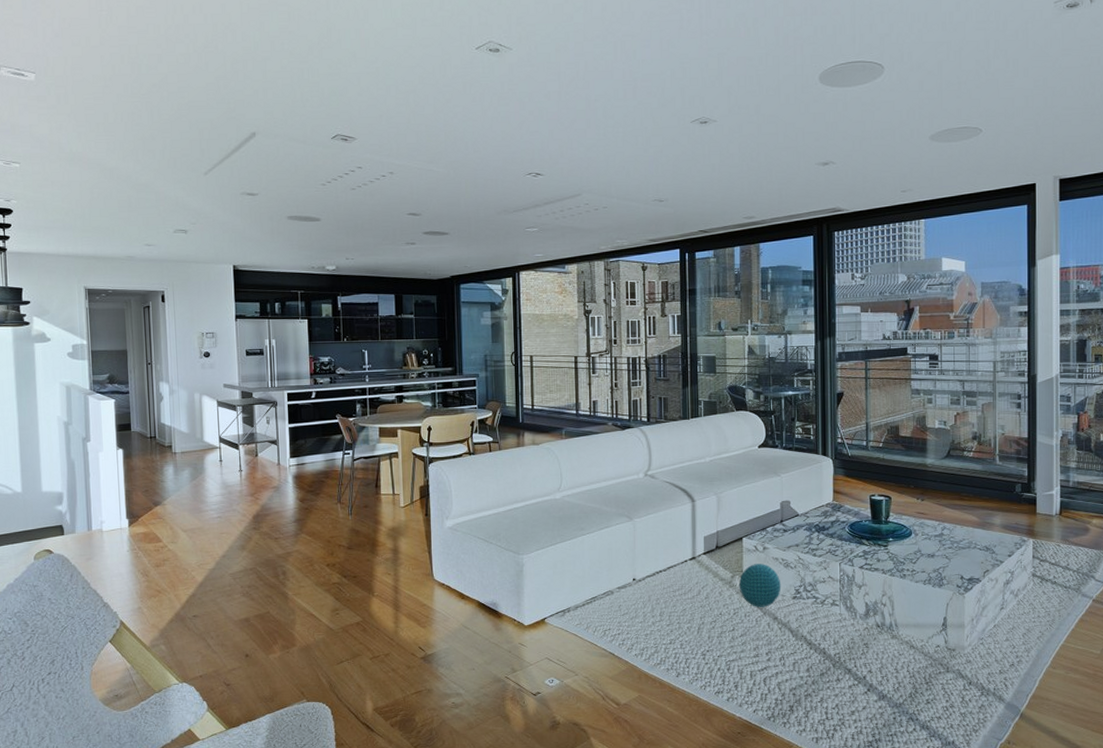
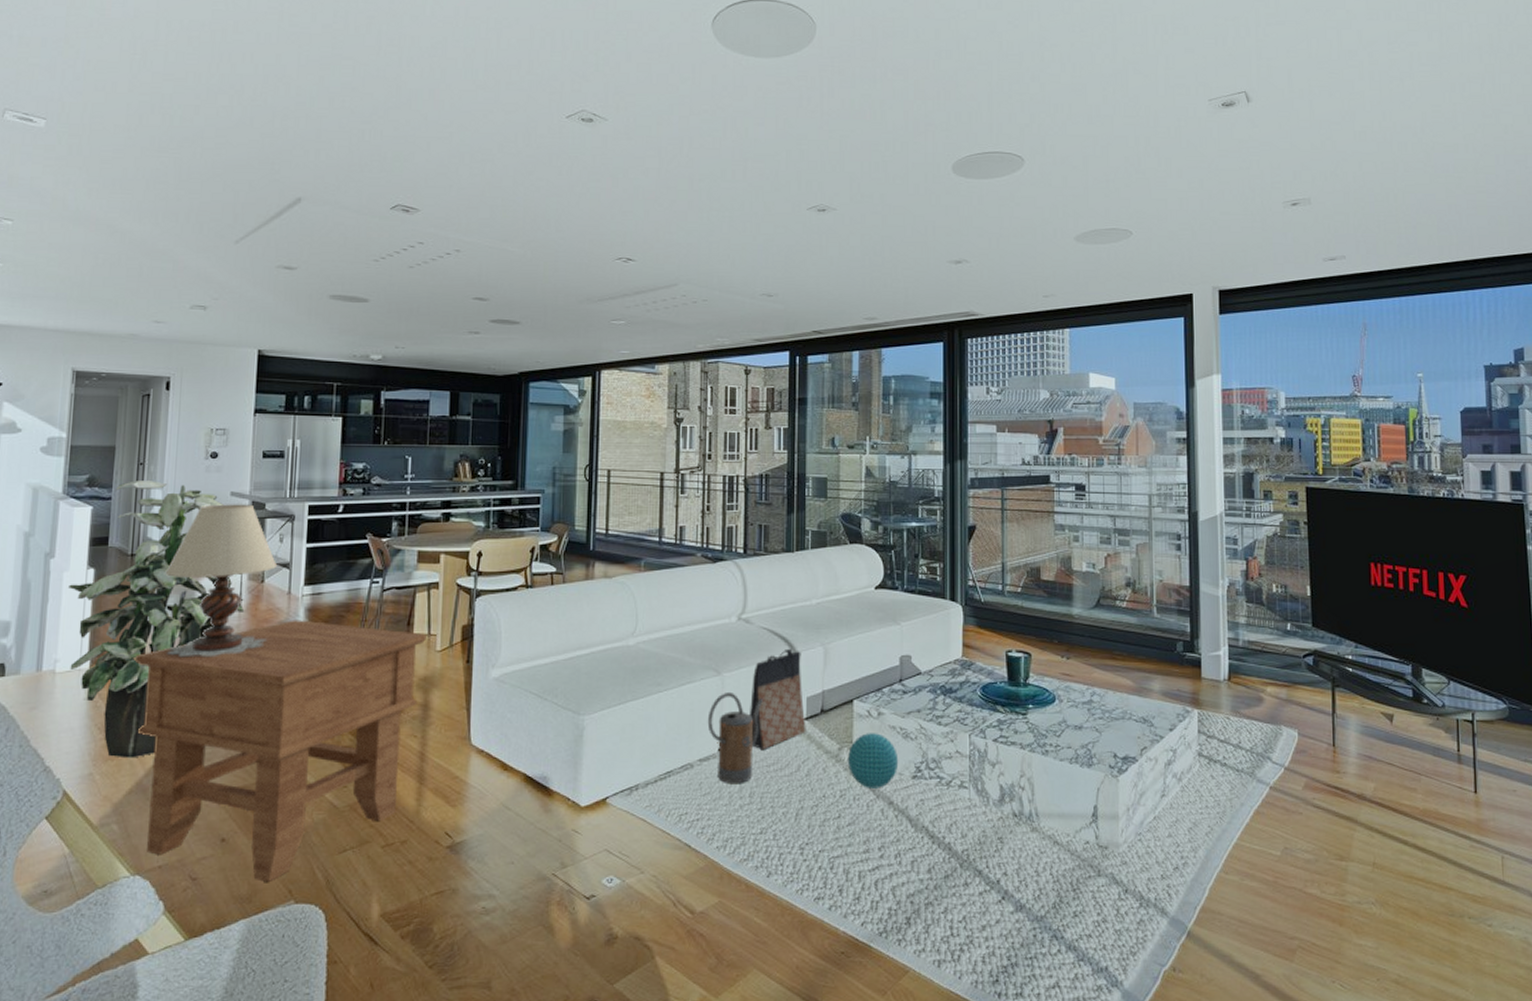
indoor plant: none [104,377,245,596] -> present [68,481,245,759]
side table: none [162,485,393,687] -> present [134,620,428,883]
table lamp: none [179,394,267,516] -> present [165,504,278,656]
watering can: none [623,533,668,606] -> present [707,691,763,785]
bag: none [657,497,704,578] -> present [750,648,806,749]

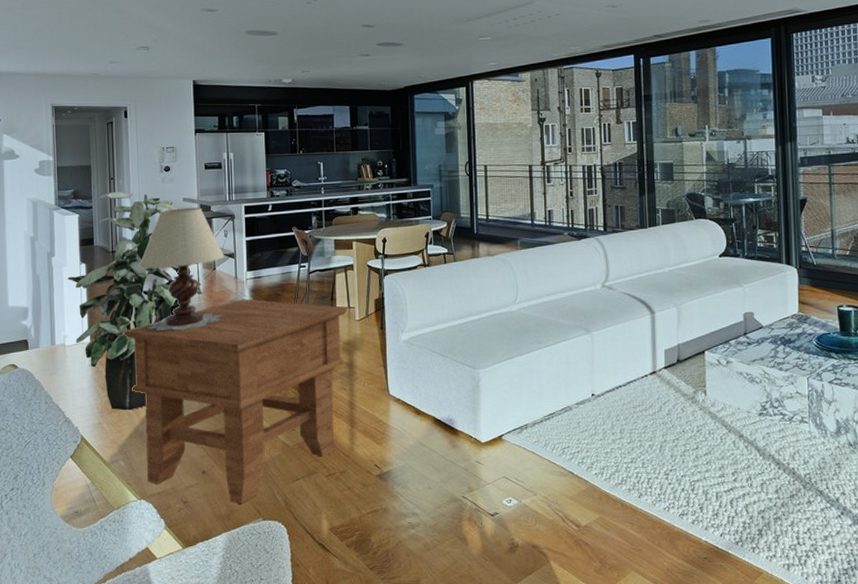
watering can: present [707,691,763,785] -> none [581,347,627,423]
bag: present [750,648,806,749] -> none [616,309,665,394]
decorative ball: present [847,733,899,788] -> none [701,378,747,424]

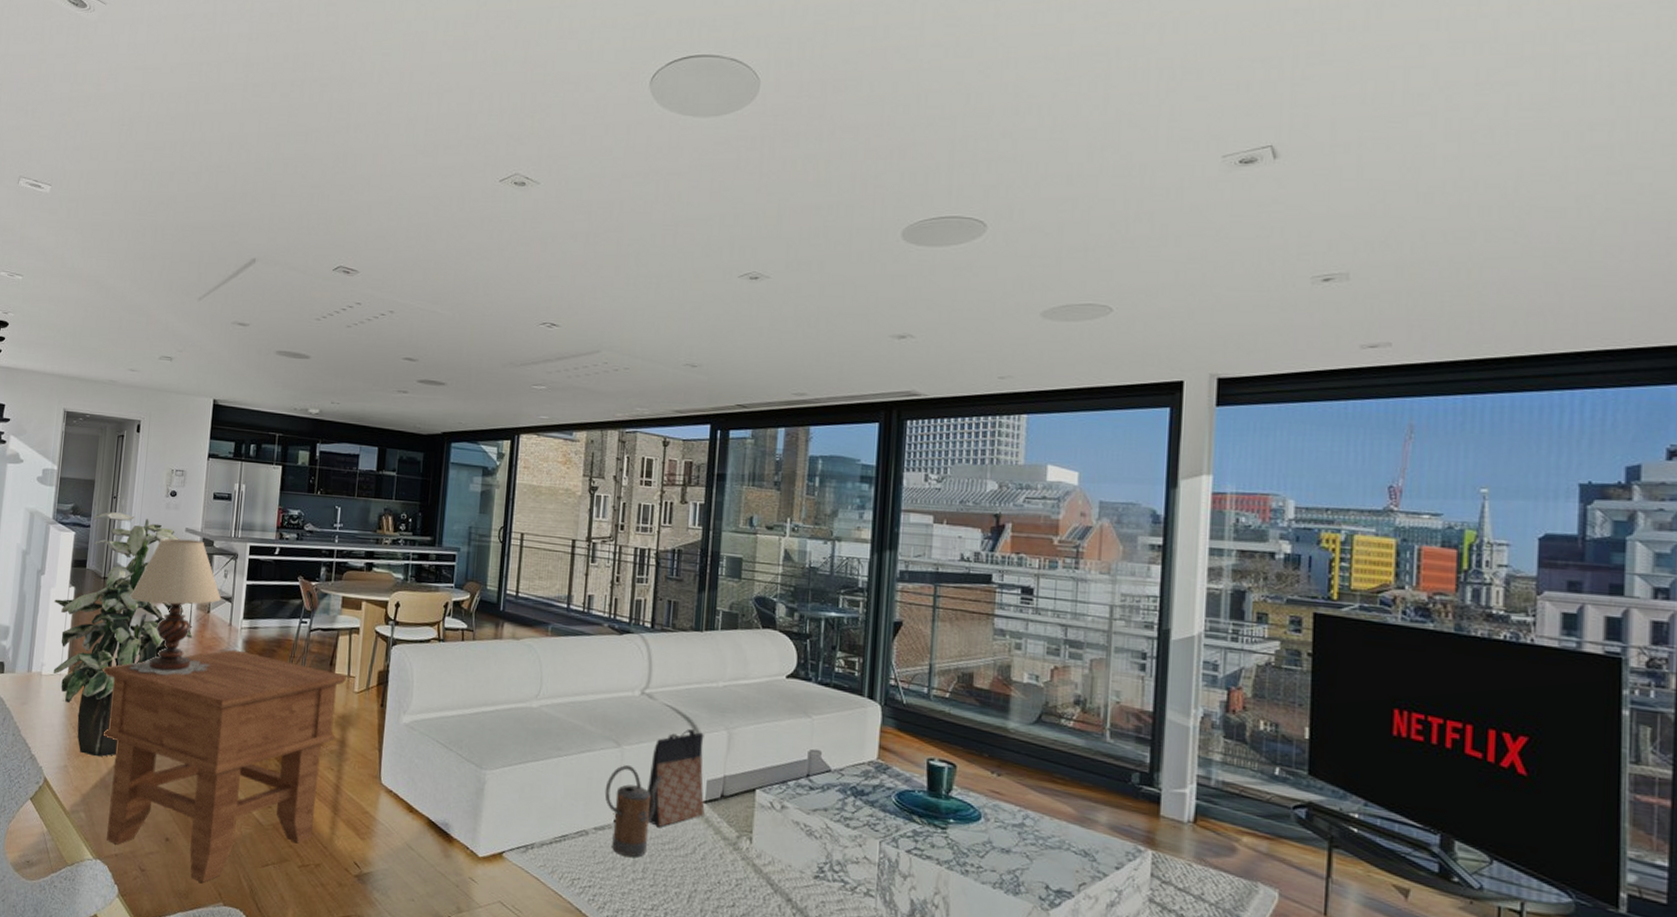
watering can: none [581,347,627,423] -> present [604,764,662,858]
bag: none [616,309,665,394] -> present [647,728,705,827]

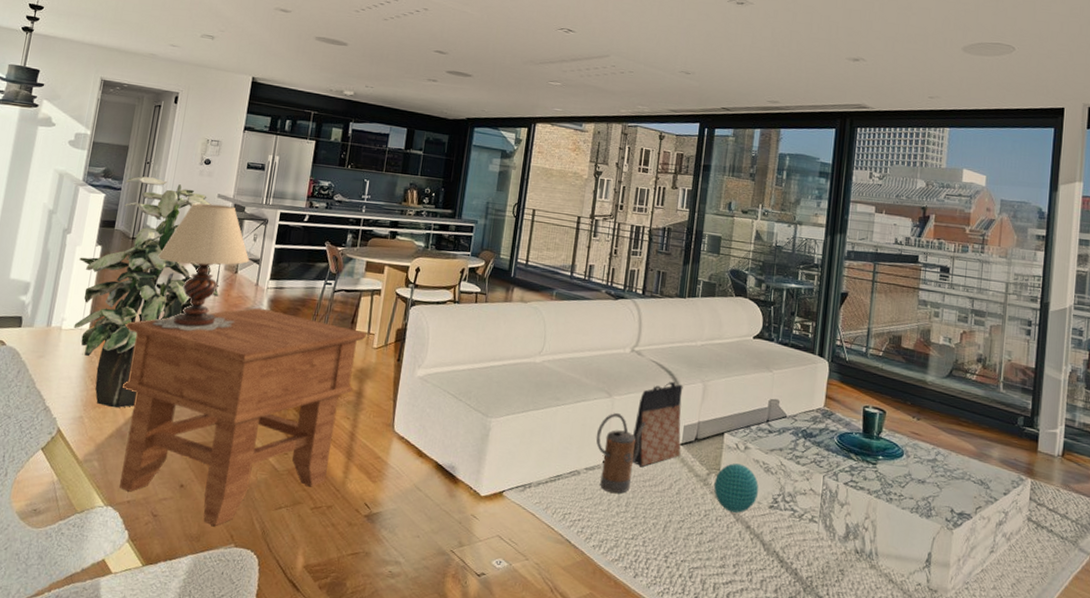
decorative ball: none [745,825,801,883] -> present [713,463,759,513]

